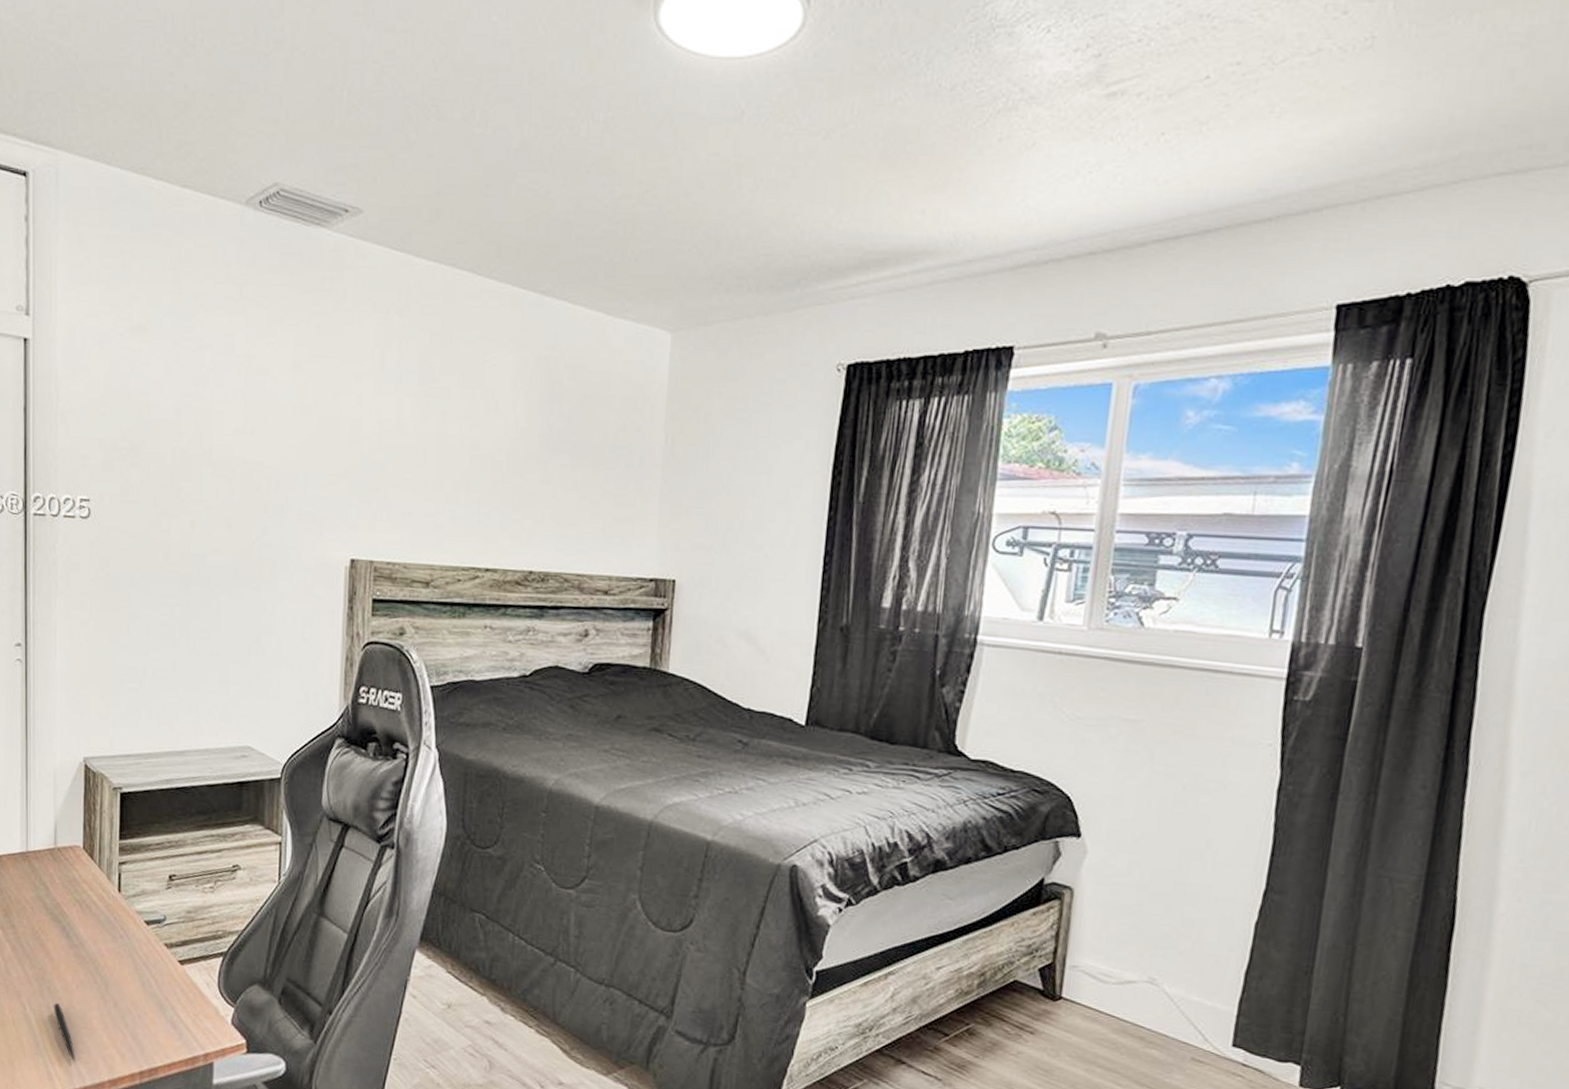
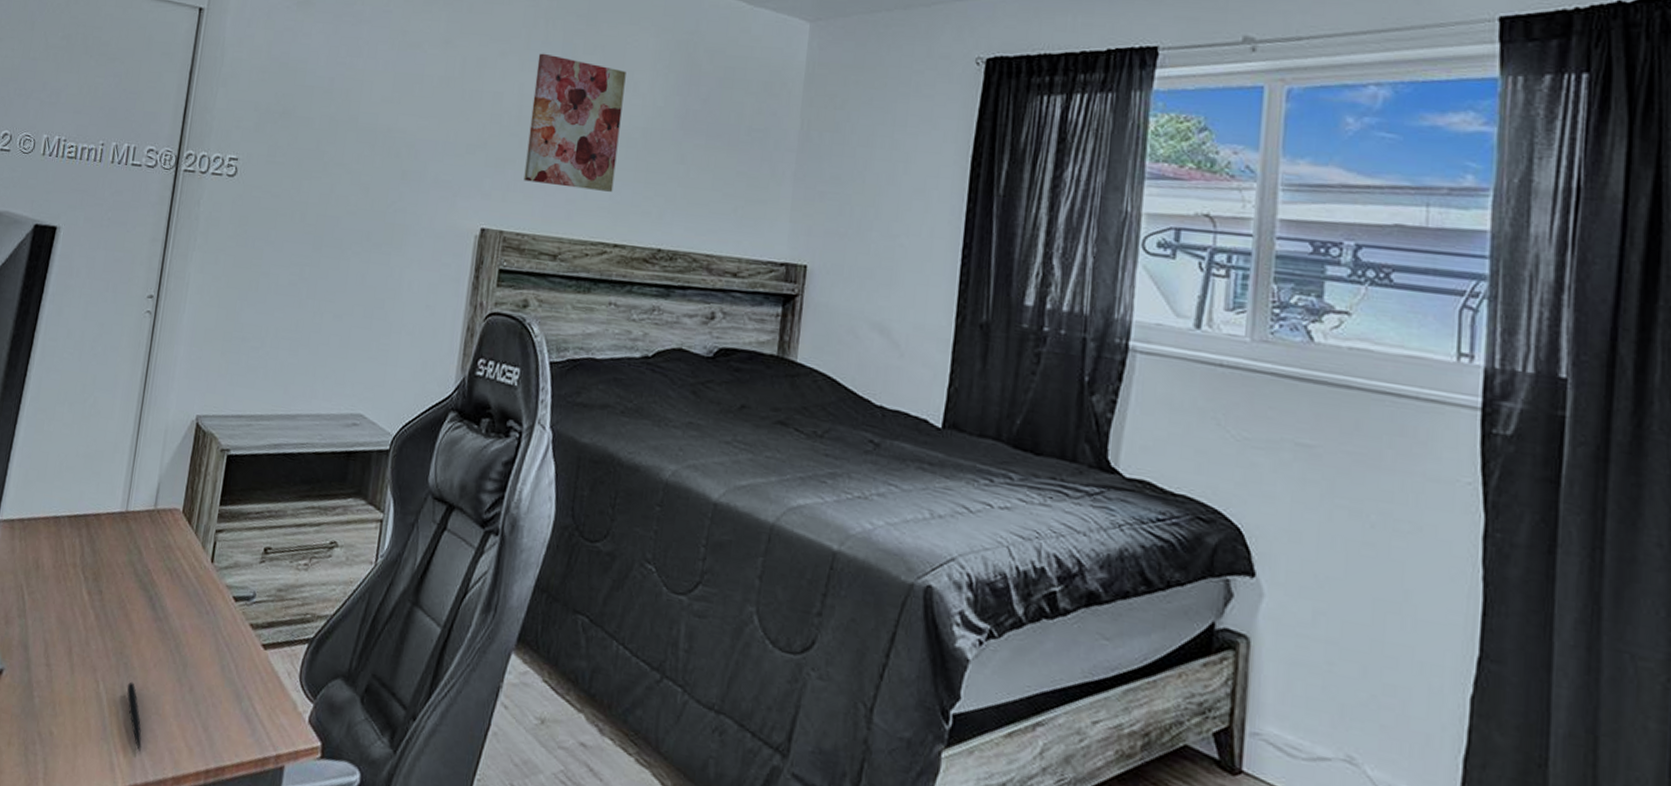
wall art: none [389,375,486,516] -> present [523,53,626,192]

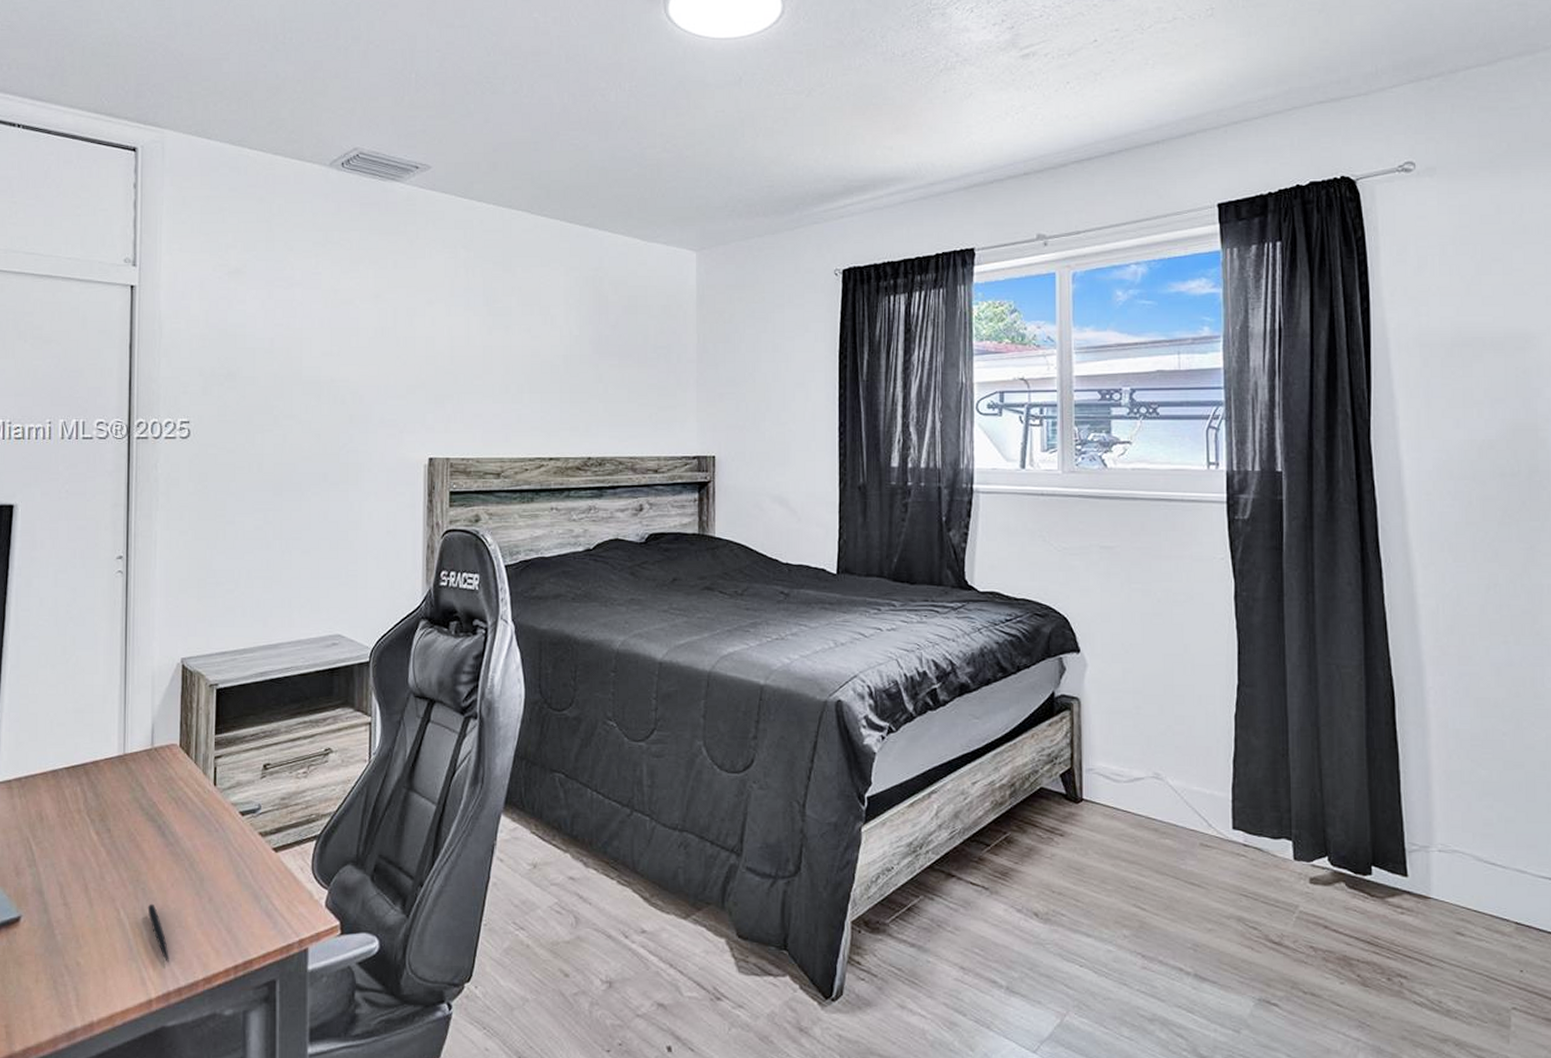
wall art: present [523,53,626,192] -> none [462,298,543,413]

